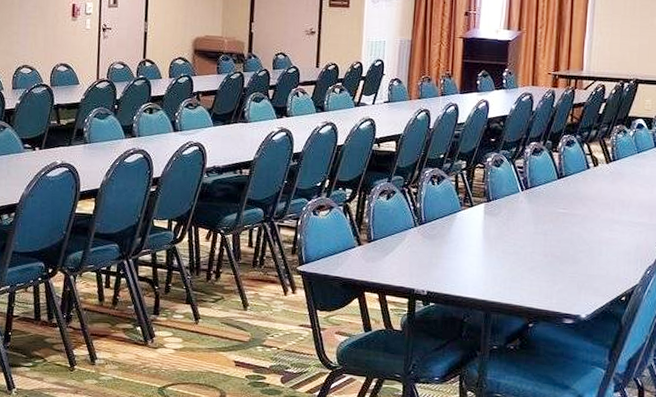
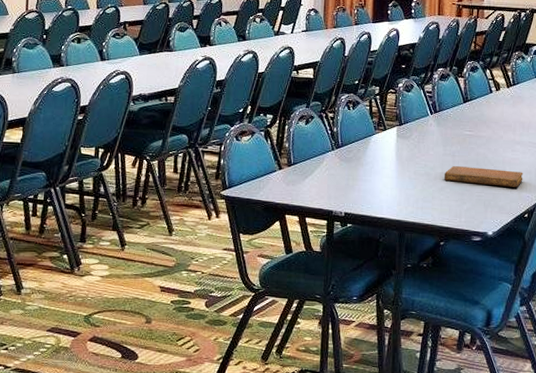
notebook: none [535,245,622,269] -> present [444,166,523,187]

